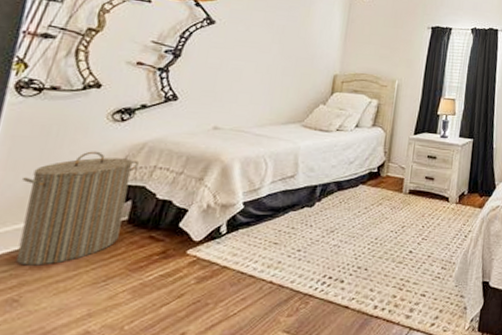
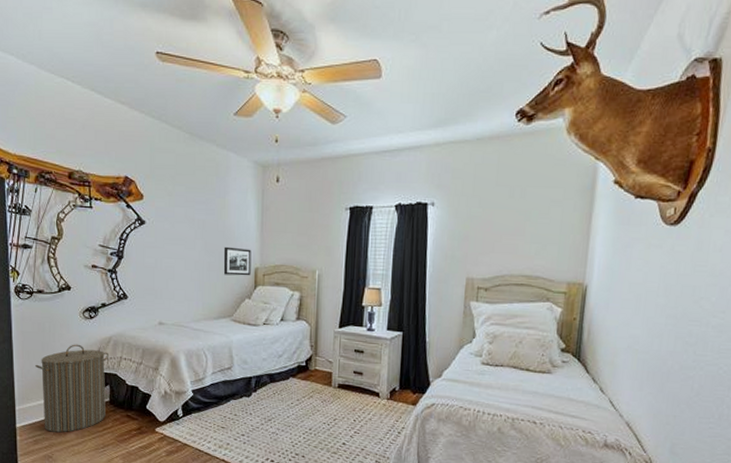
picture frame: none [299,52,332,83] -> present [223,246,251,276]

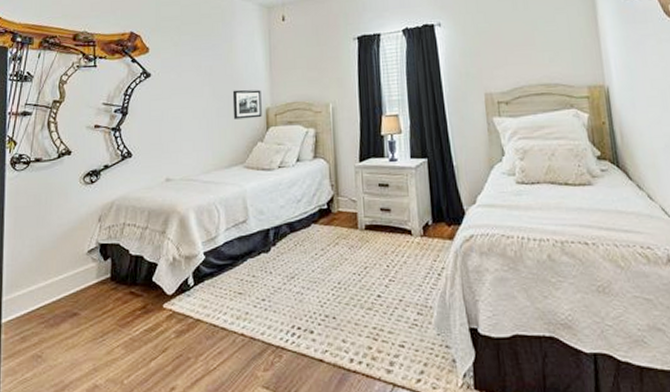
laundry hamper: present [35,344,110,433] -> none [28,214,112,324]

